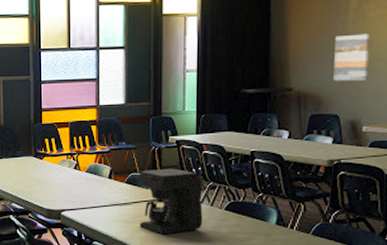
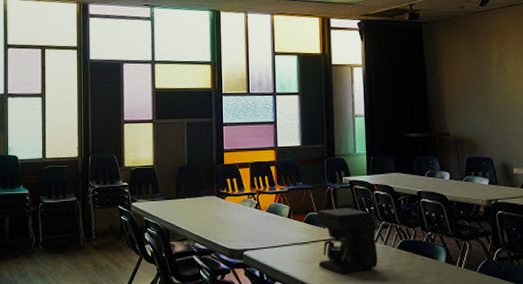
wall art: present [333,33,370,81] -> none [482,85,513,127]

